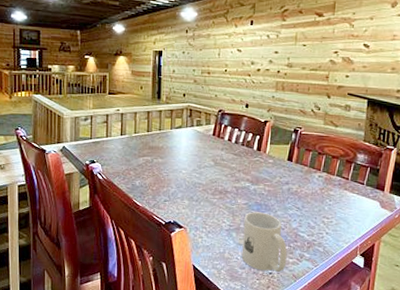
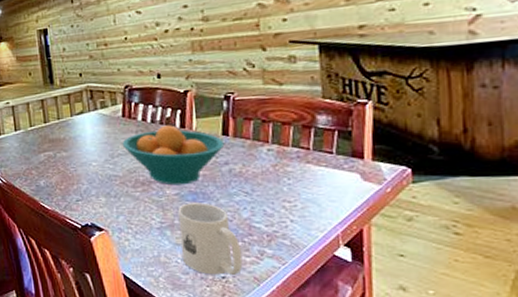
fruit bowl: none [209,147,289,197] -> present [122,125,225,186]

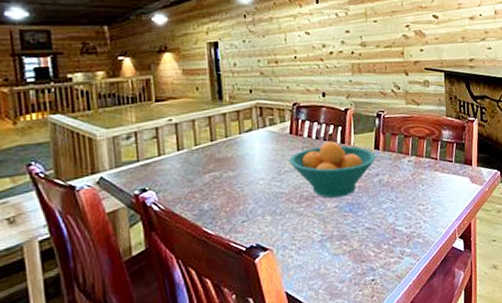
mug: present [177,202,243,275] -> none [336,212,388,280]

